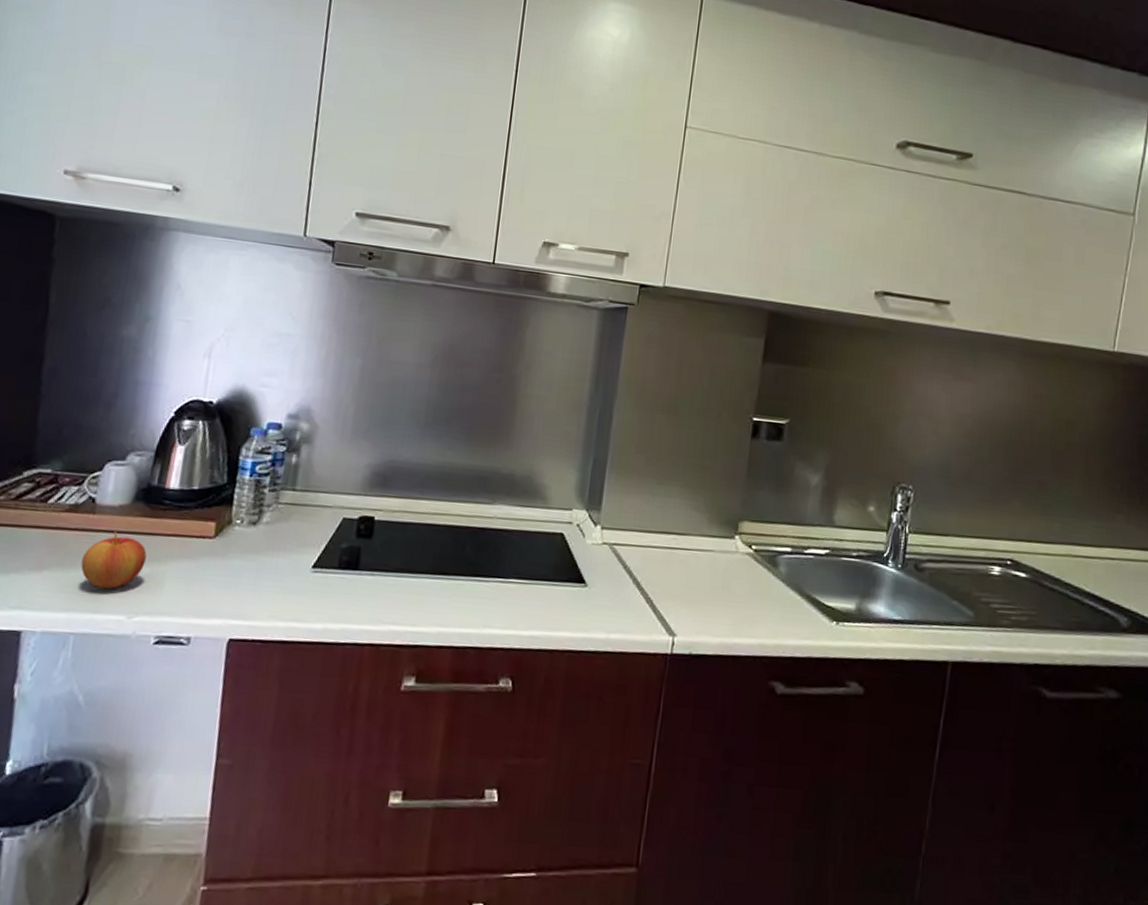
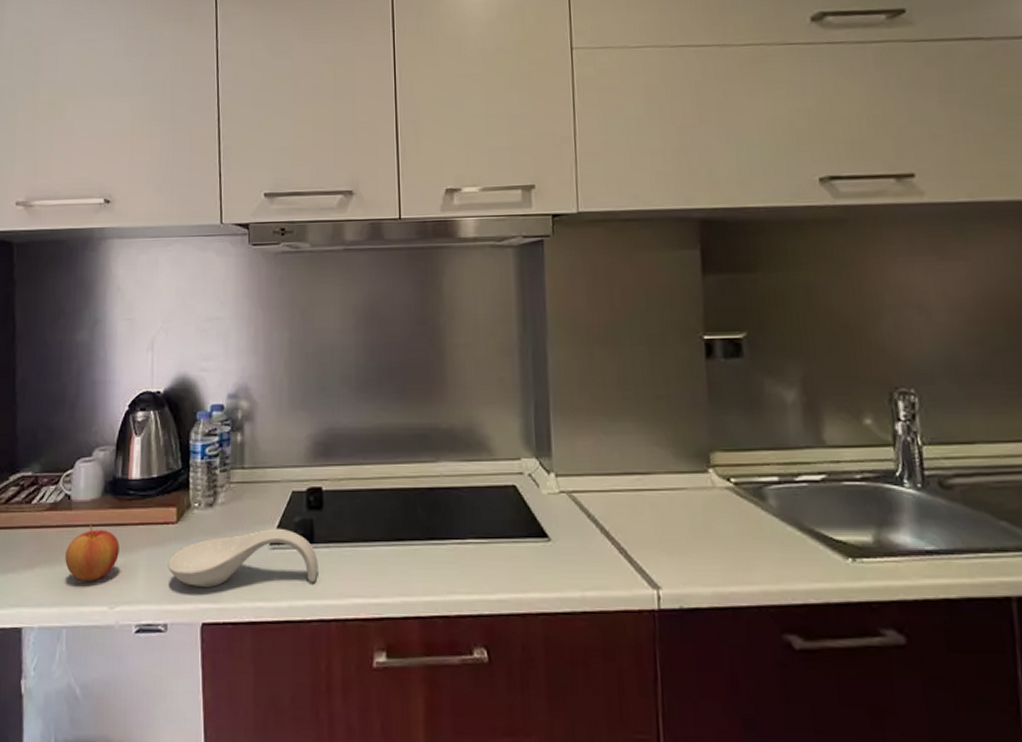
spoon rest: none [198,551,361,608] -> present [168,528,318,588]

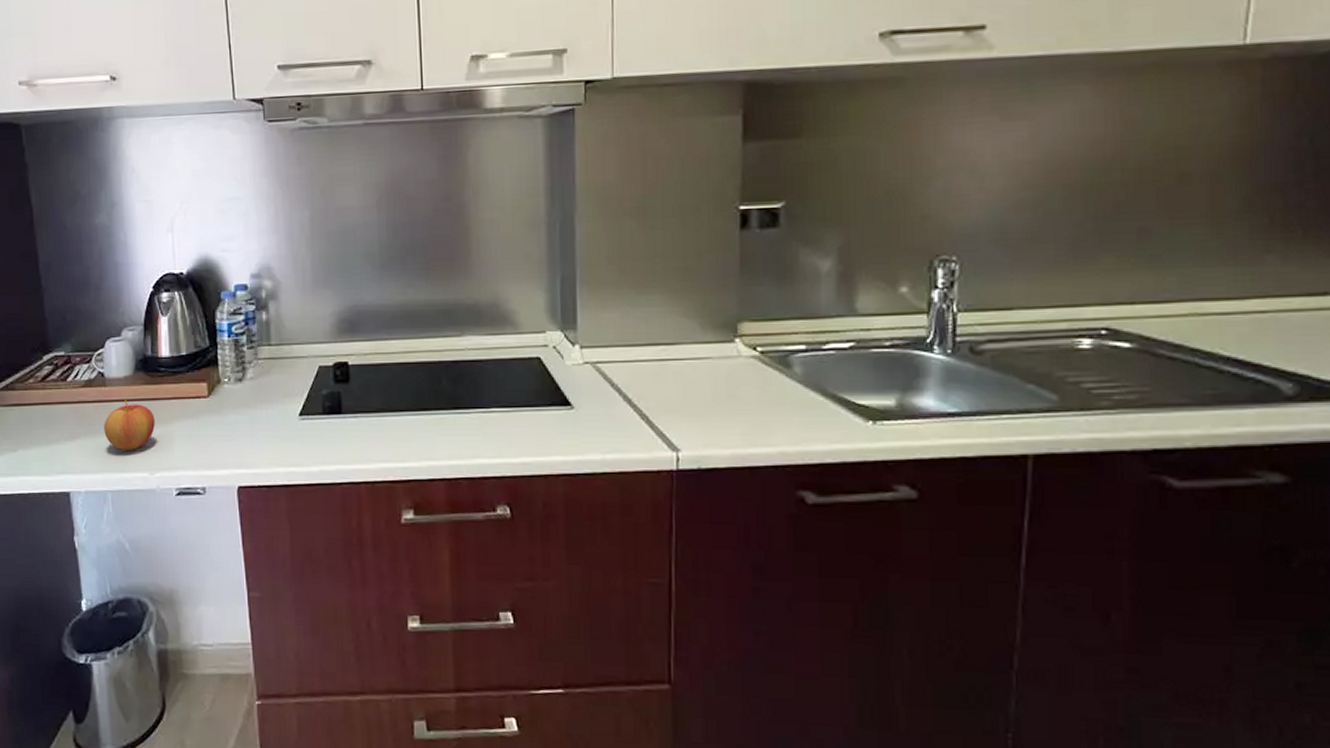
spoon rest: present [168,528,318,588] -> none [202,400,347,456]

